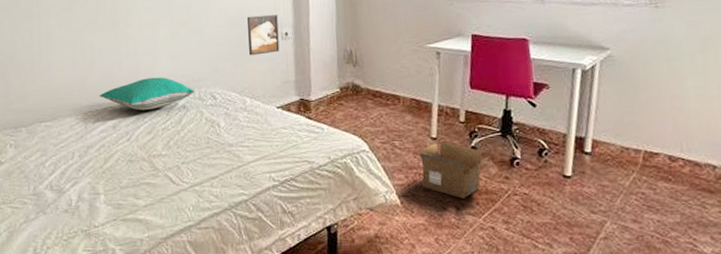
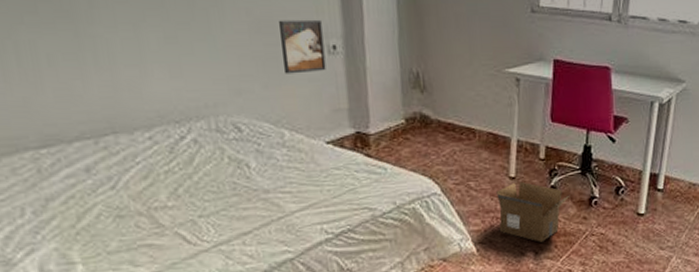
pillow: present [99,77,194,111] -> none [56,99,209,147]

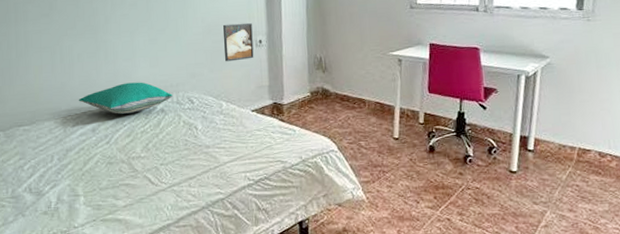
pillow: none [56,99,209,147] -> present [78,82,173,114]
cardboard box: present [496,181,569,242] -> none [383,141,446,193]

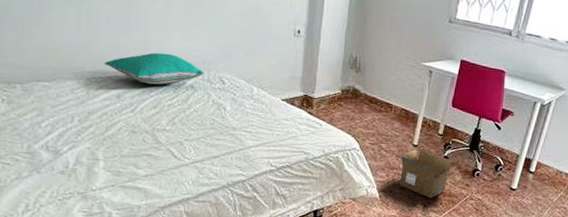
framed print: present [223,22,254,62] -> none [261,8,293,48]
cardboard box: none [383,141,446,193] -> present [399,149,458,198]

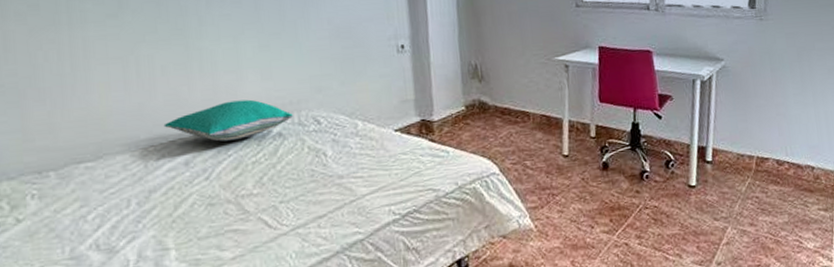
cardboard box: present [399,149,458,198] -> none [551,159,621,217]

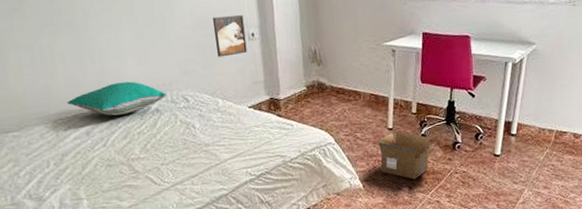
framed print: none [355,24,395,72] -> present [213,14,247,57]
cardboard box: none [551,159,621,217] -> present [378,131,437,180]

